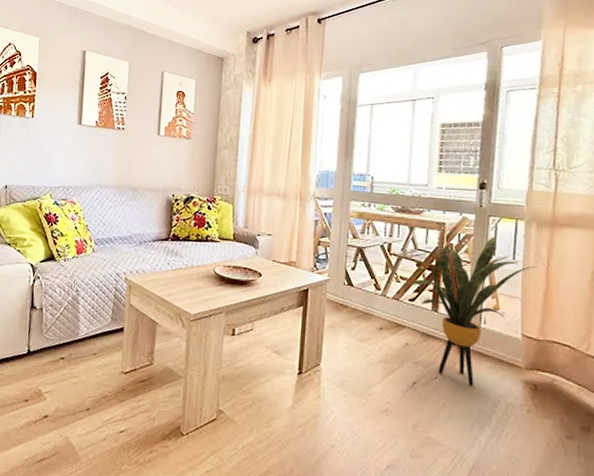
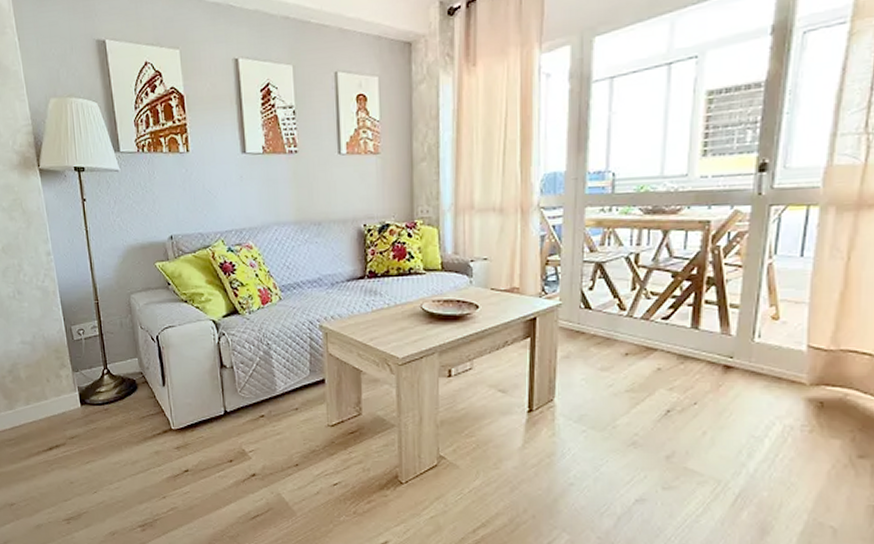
house plant: present [409,237,538,386] -> none [662,231,835,410]

